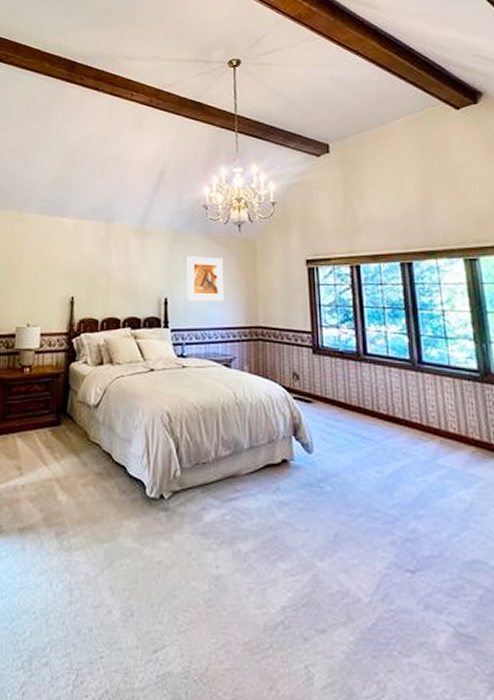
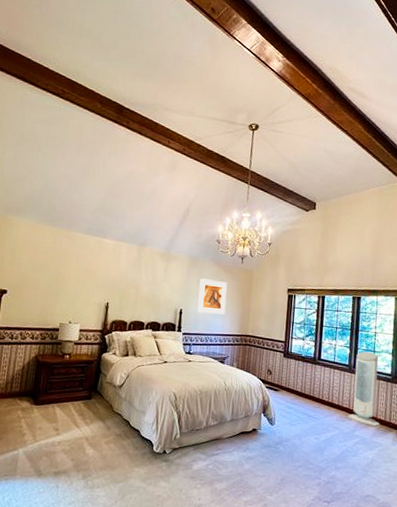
air purifier: none [420,338,475,451] -> present [348,351,380,427]

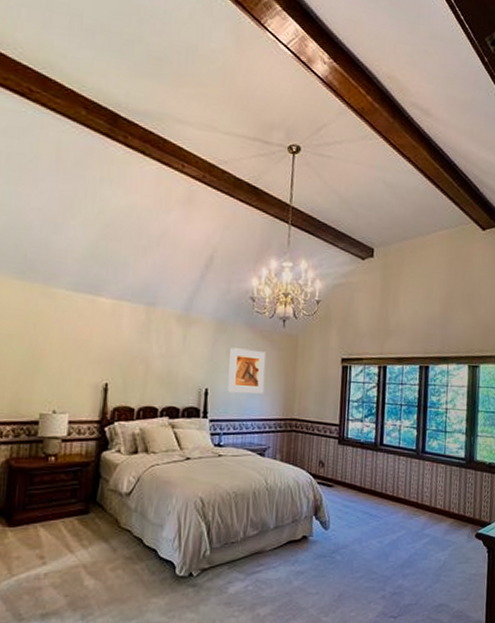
air purifier: present [348,351,380,427] -> none [416,432,453,522]

